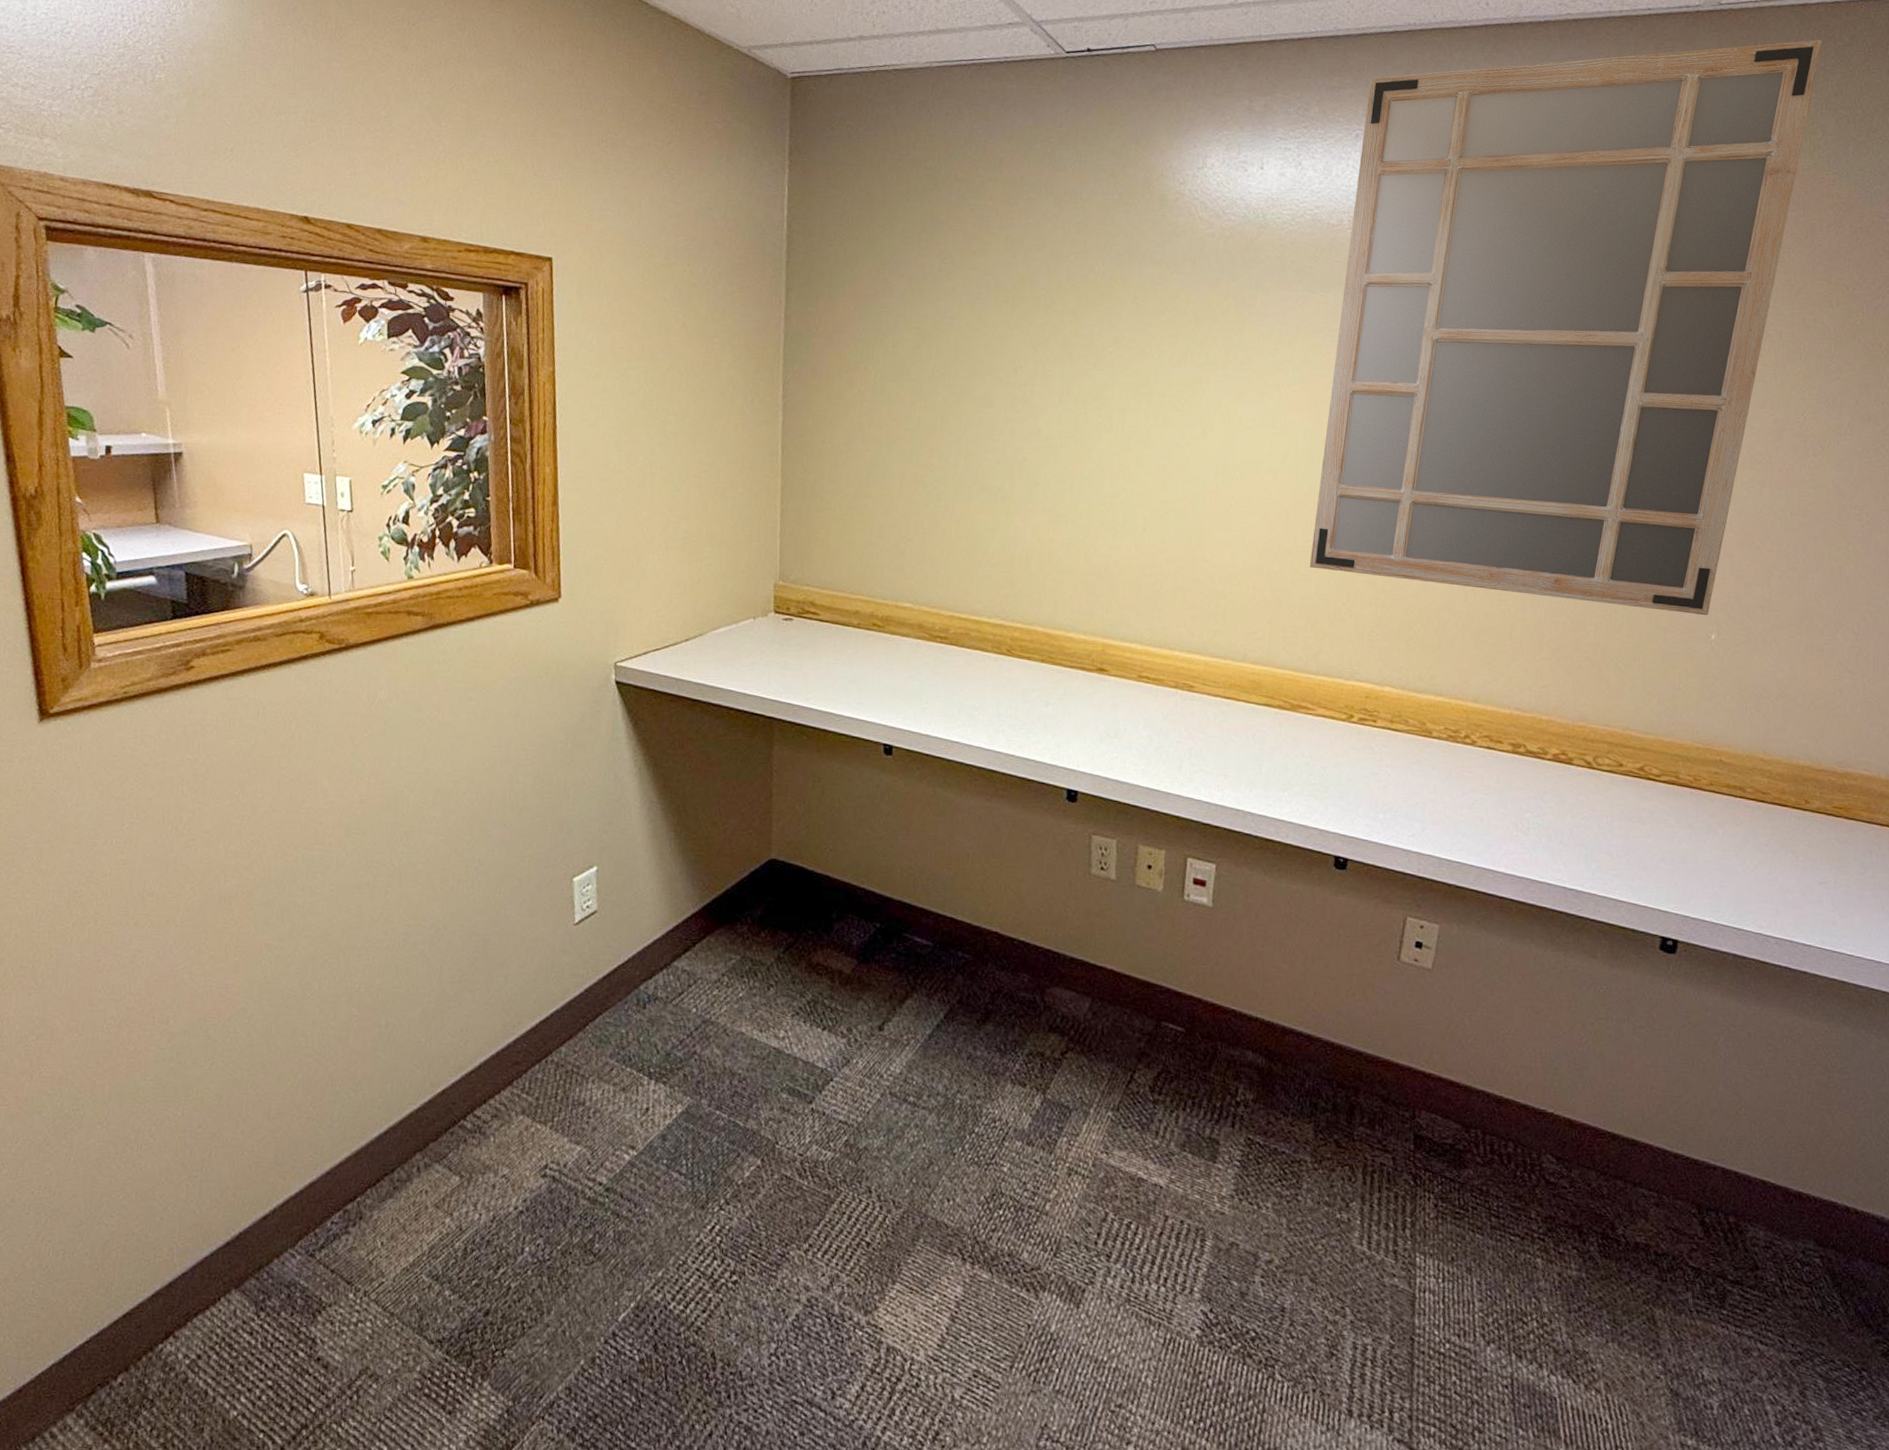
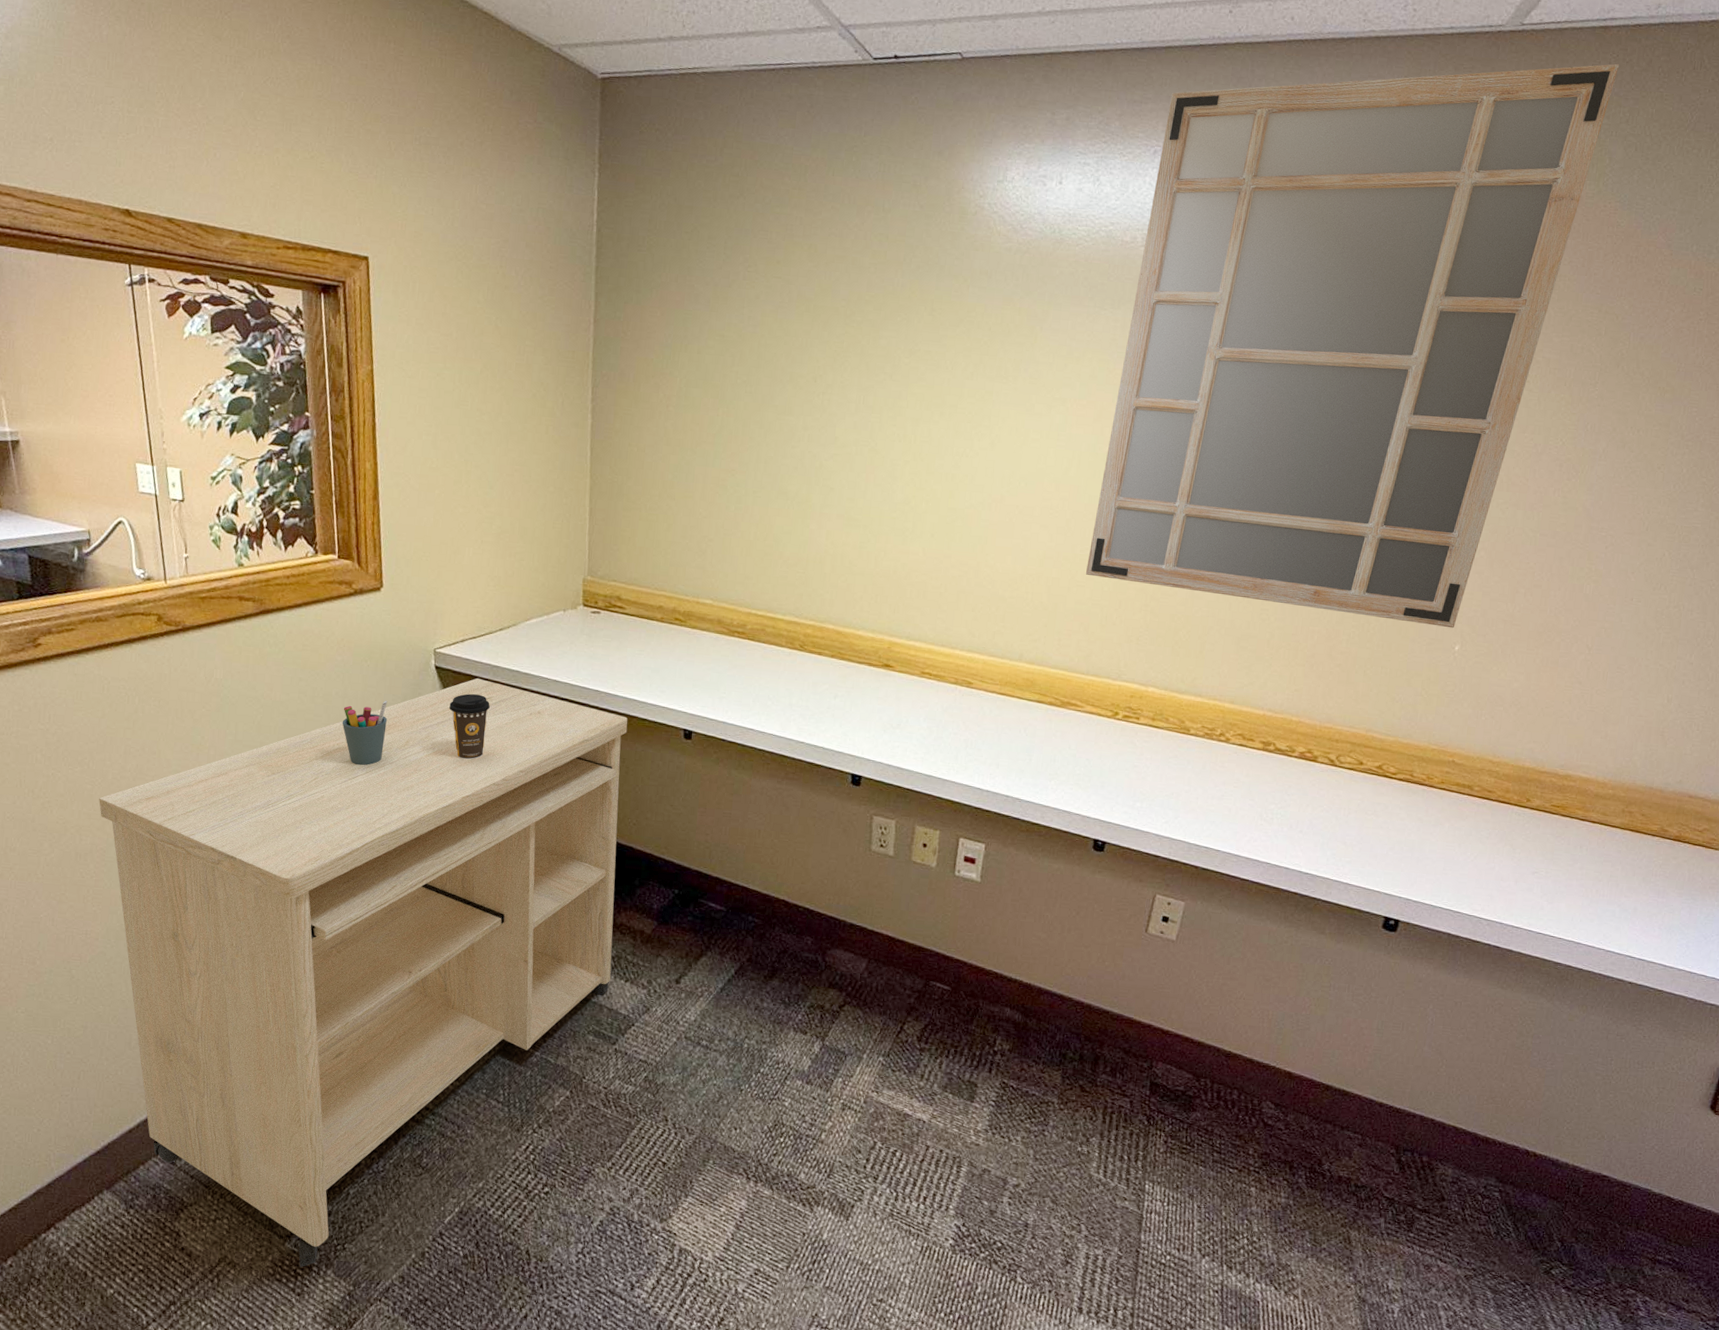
desk: none [247,693,823,1380] -> present [99,678,628,1268]
pen holder: none [514,719,564,792] -> present [342,700,388,766]
coffee cup: none [630,710,674,783] -> present [449,694,490,760]

